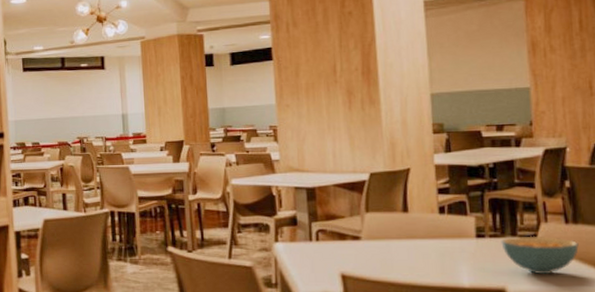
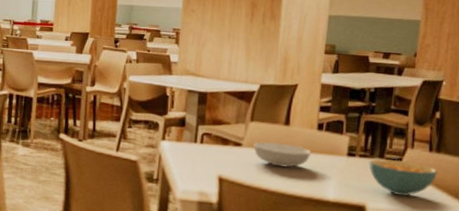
serving bowl: none [373,231,436,257] -> present [253,141,311,168]

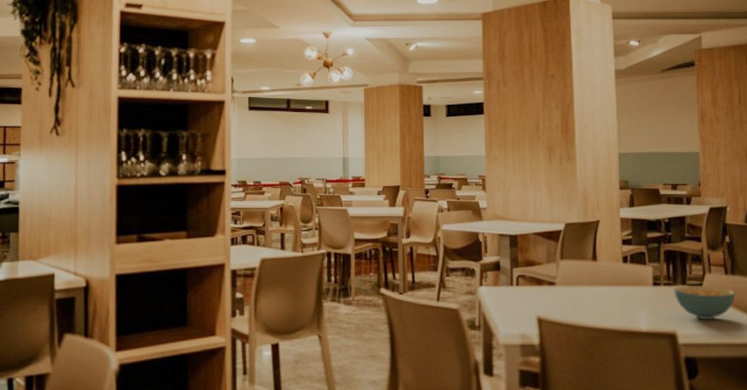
serving bowl: present [253,141,311,168] -> none [566,278,620,302]

